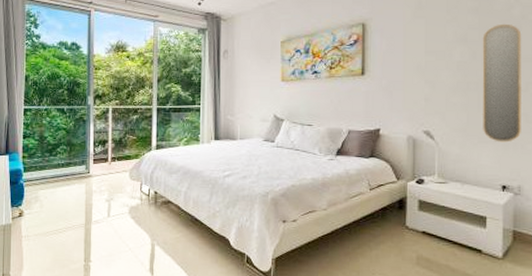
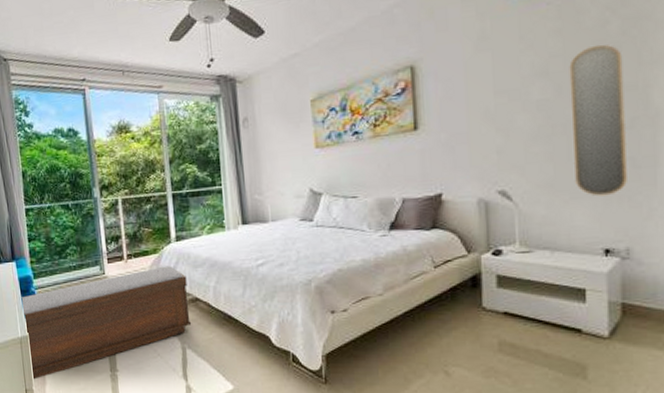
bench: none [9,170,162,265] -> present [20,266,192,380]

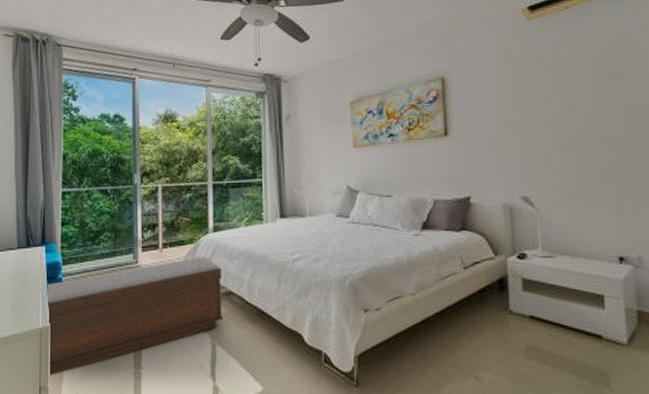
home mirror: present [569,44,628,196] -> none [579,70,635,206]

